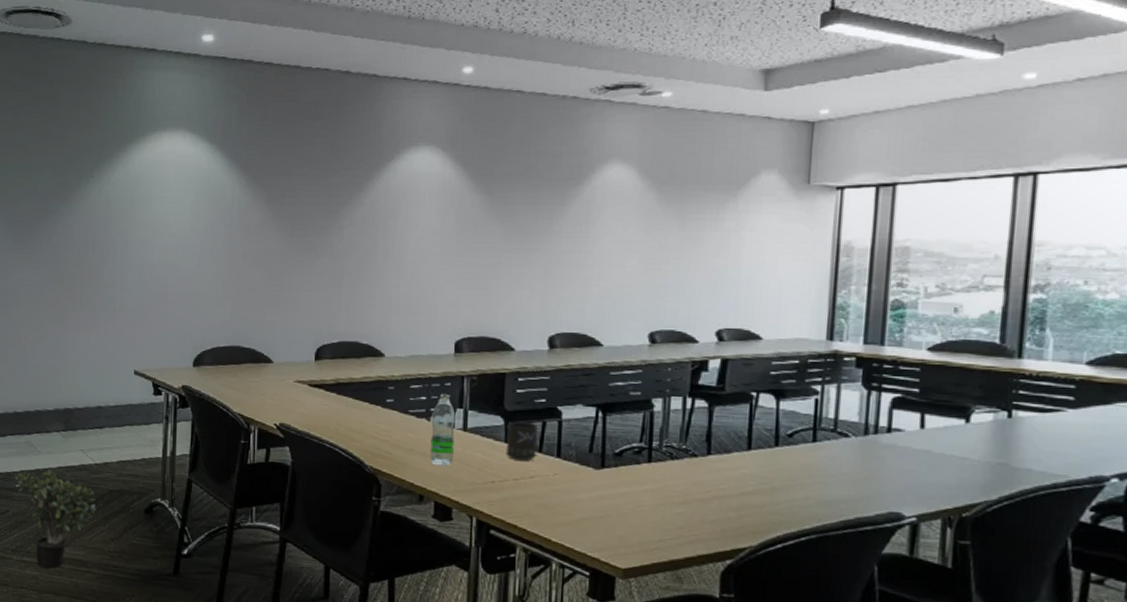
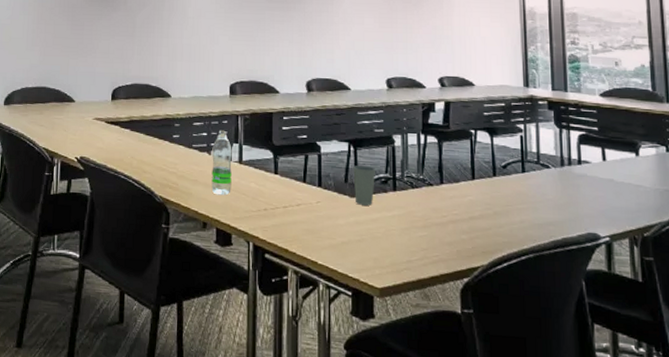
mug: present [506,421,538,461] -> none [276,154,301,190]
cup: none [599,433,627,479] -> present [353,166,375,206]

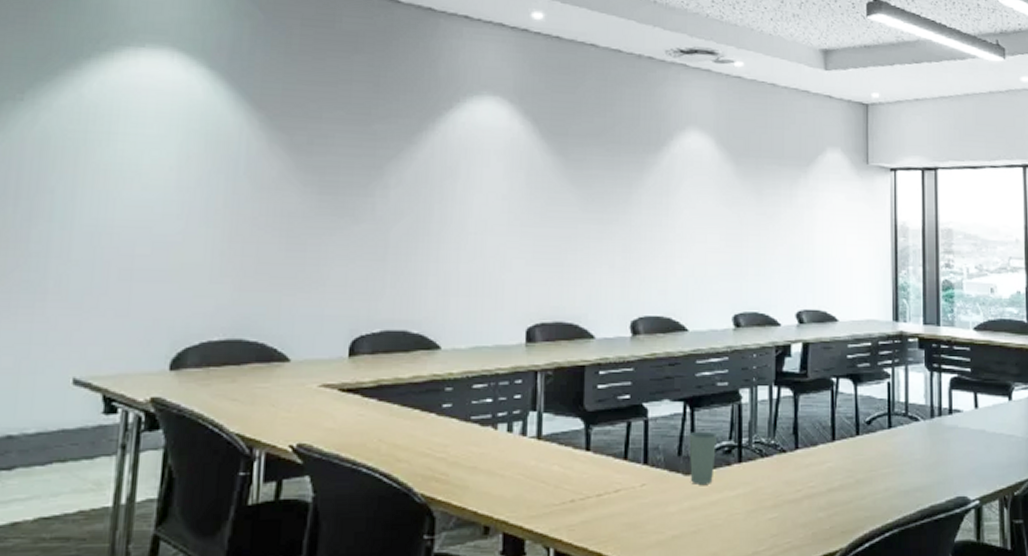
bottle: present [211,130,232,196] -> none [497,393,528,486]

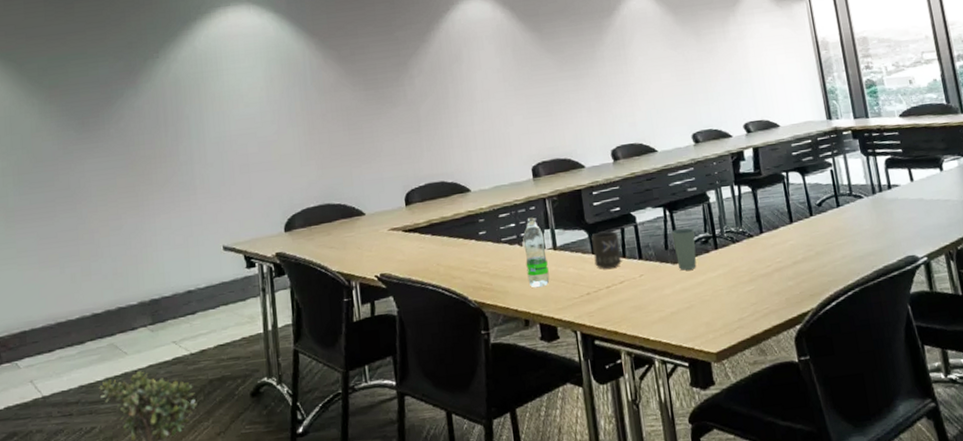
bottle: none [497,393,528,486] -> present [522,217,550,288]
mug: none [587,423,622,471] -> present [591,231,621,268]

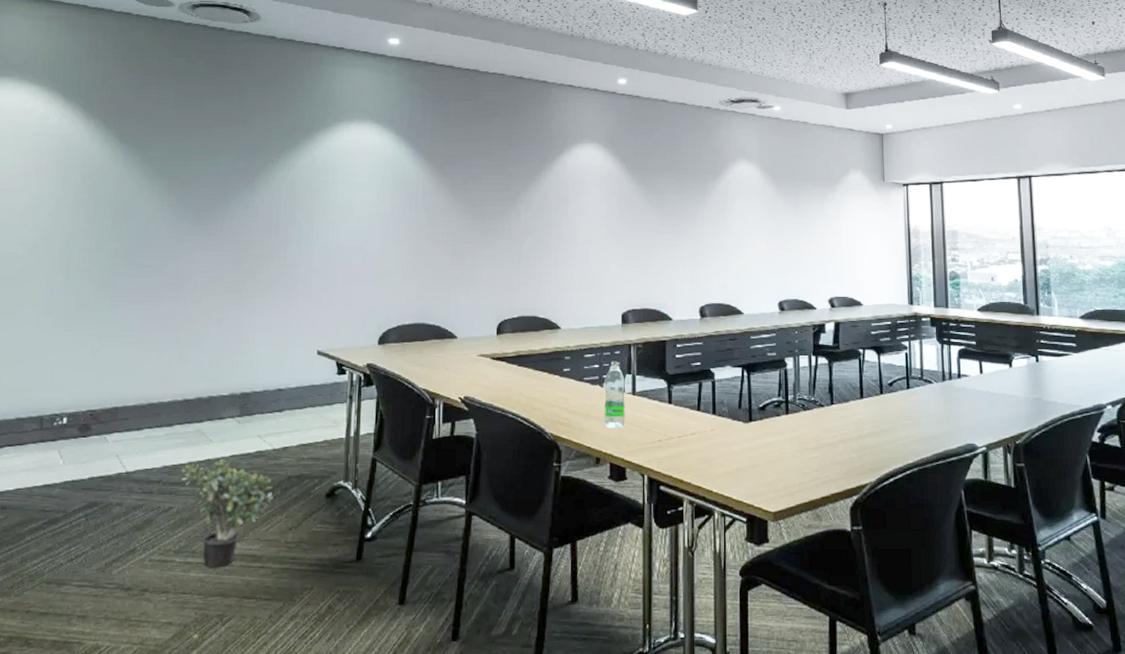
mug: present [591,231,621,268] -> none [670,383,695,419]
cup: present [671,228,697,270] -> none [747,391,768,430]

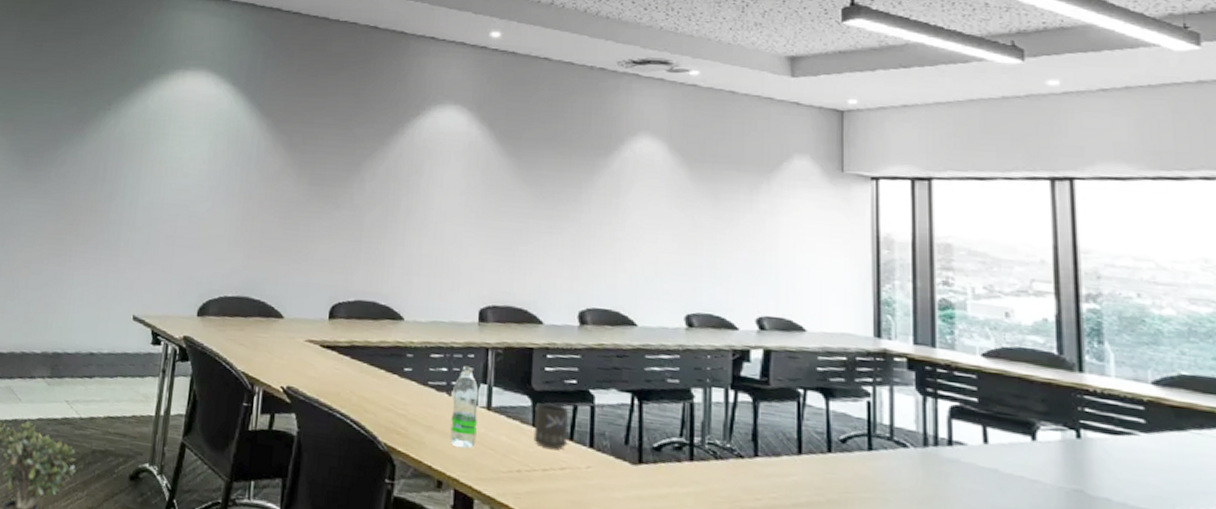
mug: none [670,383,695,419] -> present [533,402,568,449]

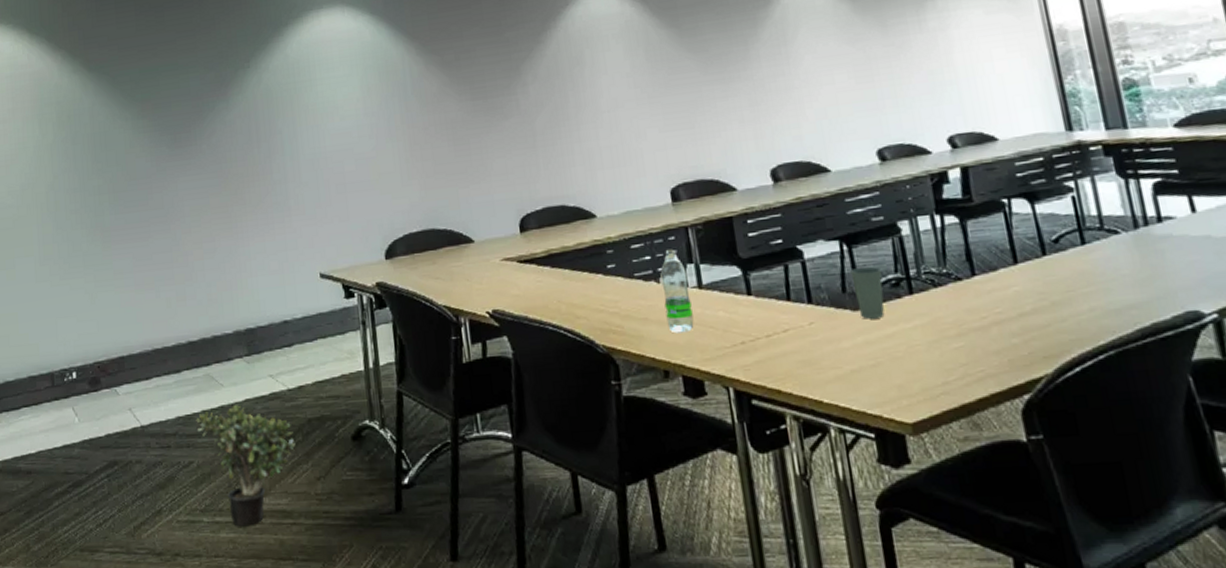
mug: present [533,402,568,449] -> none [746,267,785,313]
cup: none [636,424,666,478] -> present [850,267,885,319]

